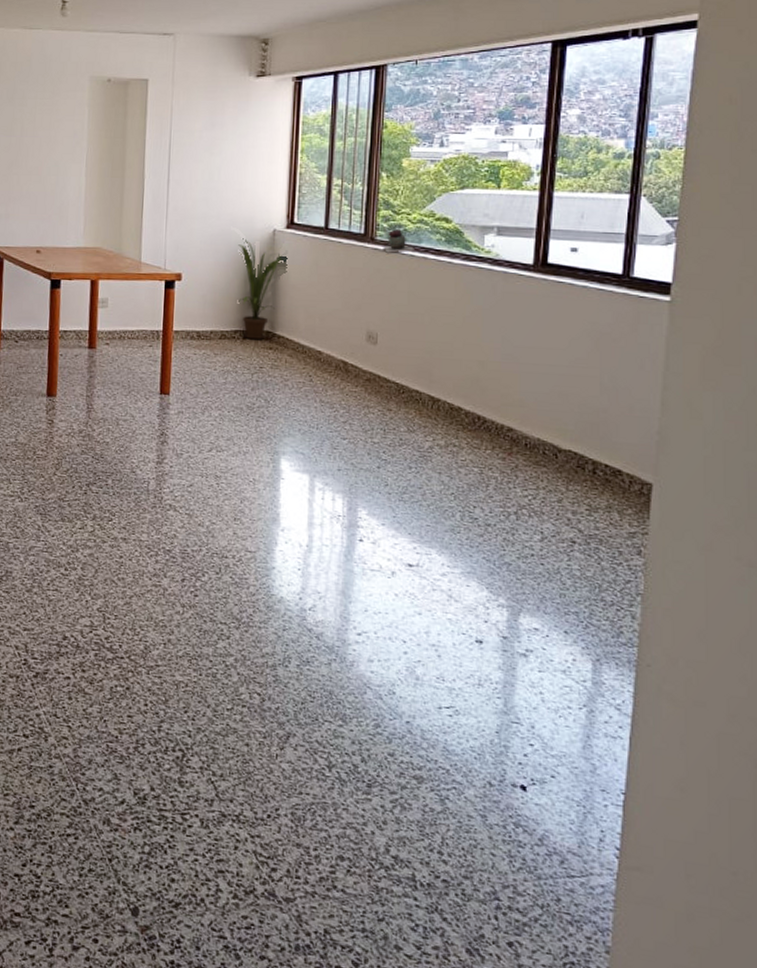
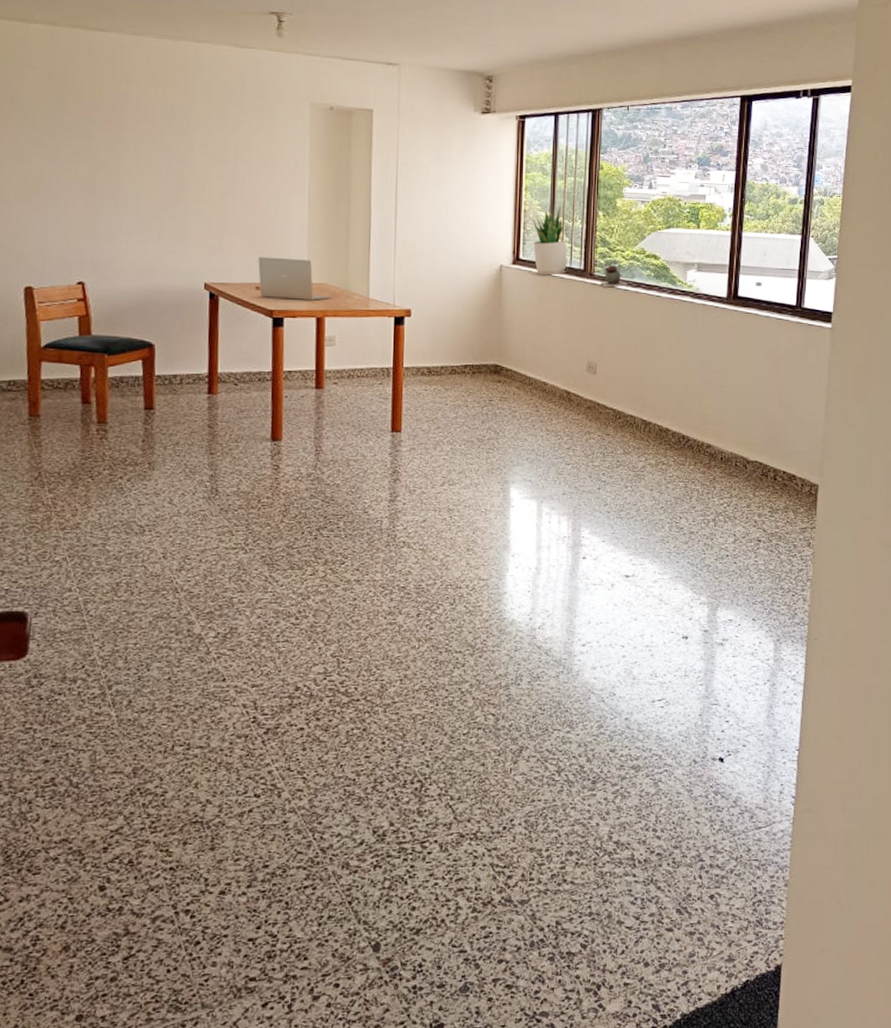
laptop: none [39,222,104,264] -> present [258,256,331,300]
house plant: present [238,238,284,340] -> none [467,274,510,374]
planter: none [308,169,347,240] -> present [532,207,568,276]

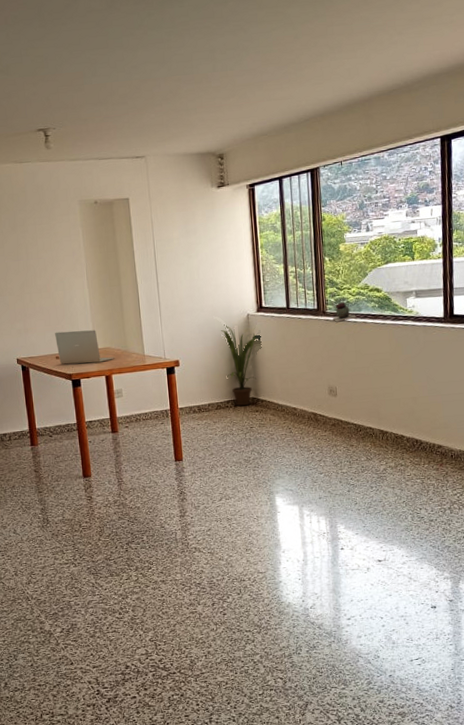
house plant: none [467,274,510,374] -> present [221,324,258,407]
planter: present [532,207,568,276] -> none [270,258,304,319]

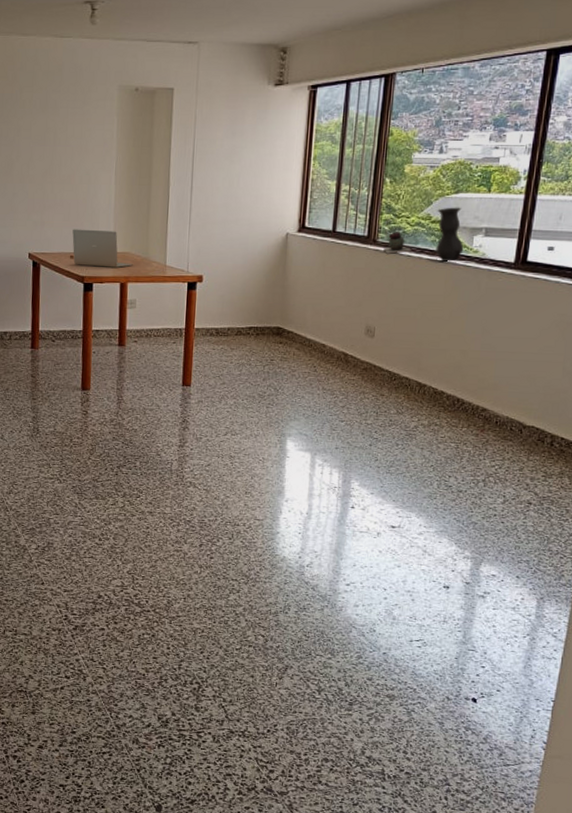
house plant: present [221,324,258,407] -> none [253,242,295,336]
vase: none [373,275,400,323] -> present [435,207,464,262]

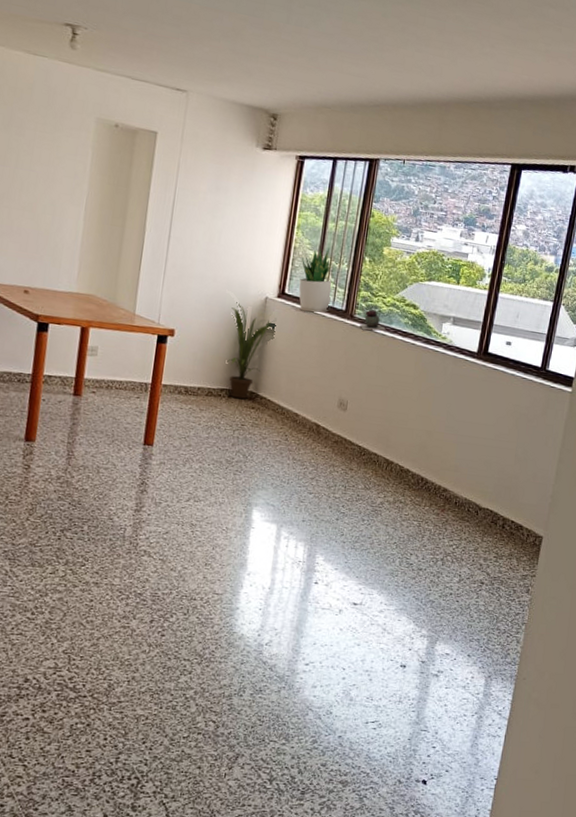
laptop: present [72,229,133,268] -> none [27,261,97,311]
house plant: none [253,242,295,336] -> present [227,302,272,400]
planter: none [318,175,352,243] -> present [299,248,332,313]
vase: present [435,207,464,262] -> none [408,293,434,345]

